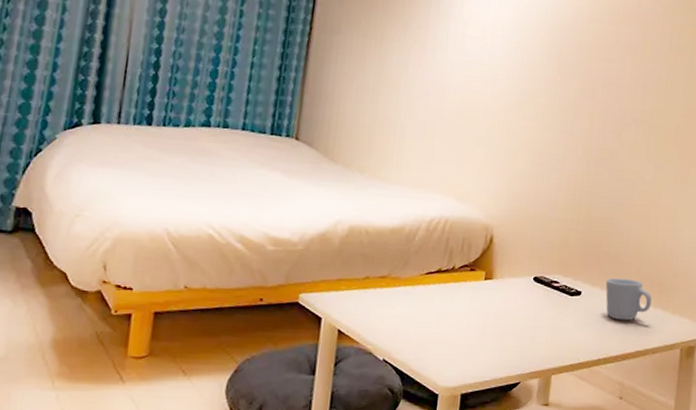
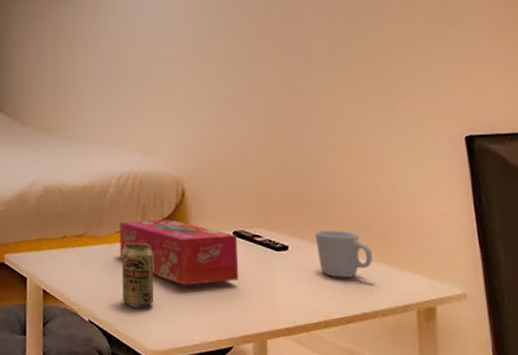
beverage can: none [419,285,455,347] -> present [121,243,153,307]
tissue box: none [422,263,537,326] -> present [120,219,239,286]

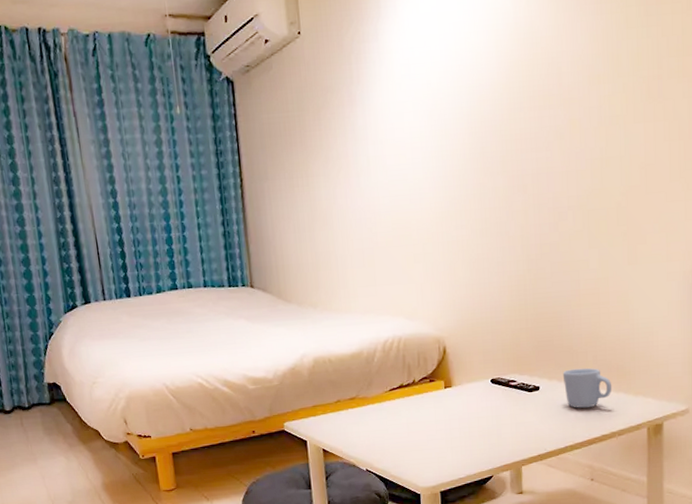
tissue box: present [120,219,239,286] -> none [388,375,497,431]
beverage can: present [121,243,153,307] -> none [391,399,423,454]

